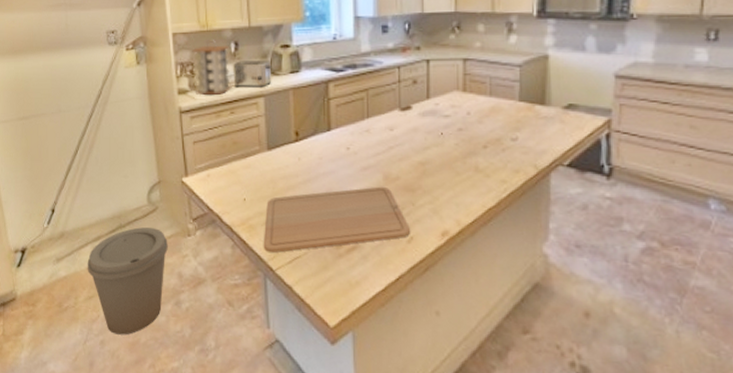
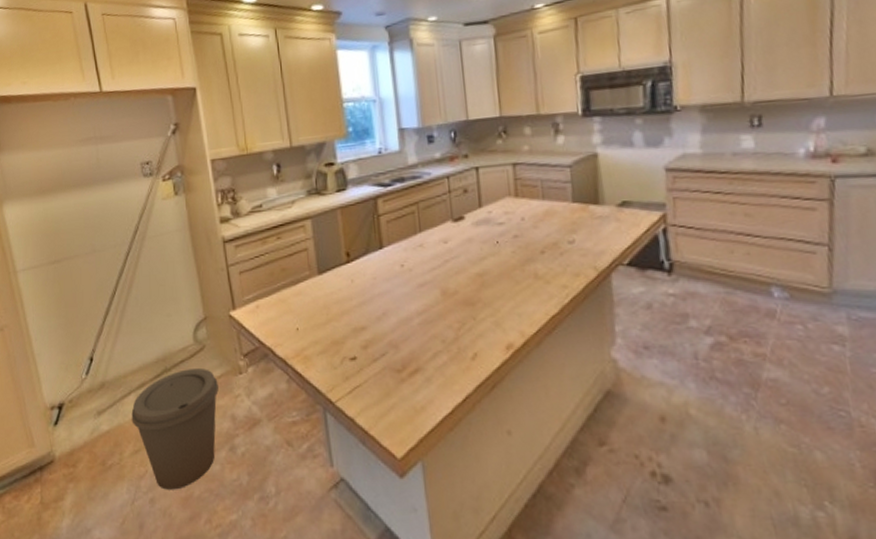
spice rack: present [192,40,232,96] -> none [232,163,277,223]
toaster: present [233,59,272,89] -> none [276,180,318,212]
chopping board: present [263,186,410,254] -> none [320,302,473,385]

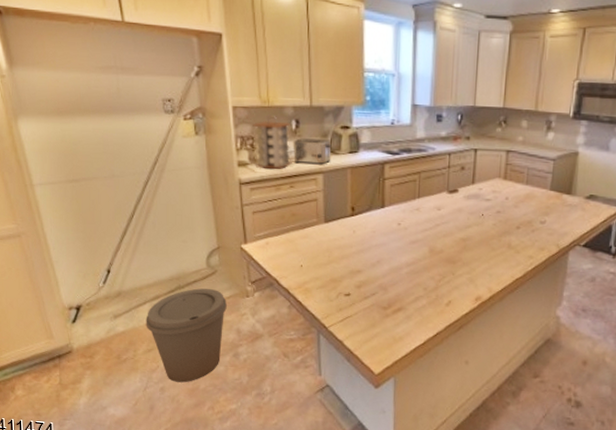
spice rack: none [232,163,277,223] -> present [253,116,292,170]
toaster: none [276,180,318,212] -> present [293,137,332,166]

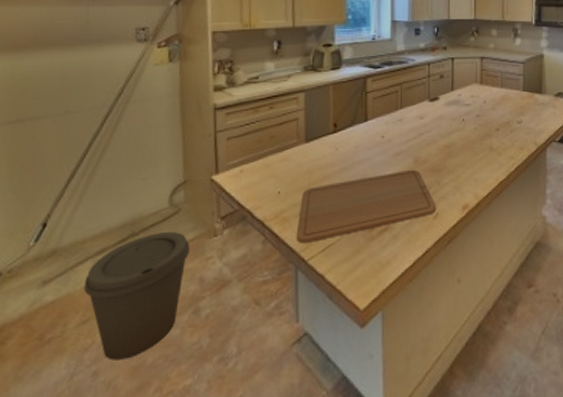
spice rack: present [253,116,292,170] -> none [232,38,272,92]
toaster: present [293,137,332,166] -> none [274,57,314,85]
chopping board: none [317,257,449,313] -> present [296,169,436,244]

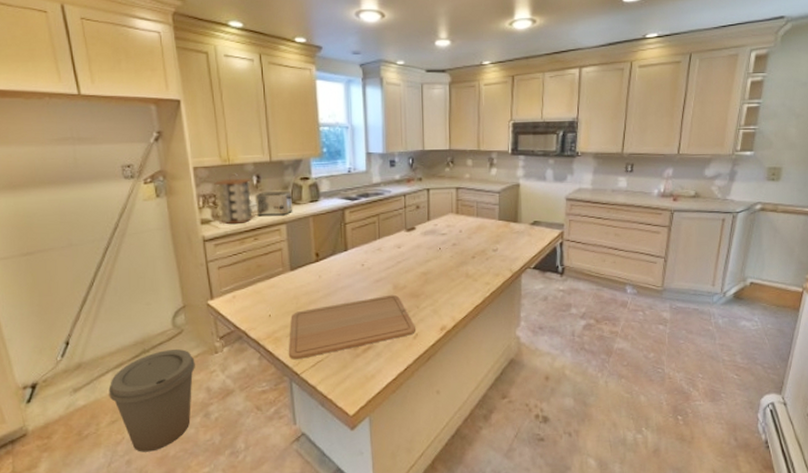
spice rack: none [232,38,272,92] -> present [214,173,255,225]
toaster: none [274,57,314,85] -> present [256,191,293,217]

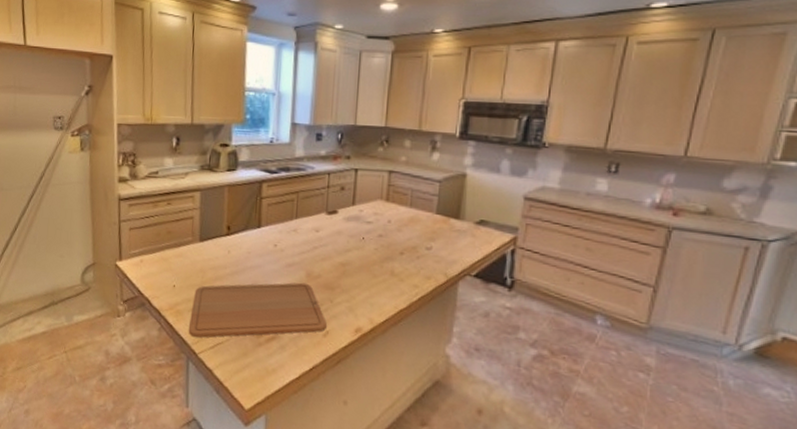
coffee cup: present [108,349,195,452] -> none [17,305,98,406]
spice rack: present [214,173,255,225] -> none [134,133,171,186]
toaster: present [256,191,293,217] -> none [172,154,210,184]

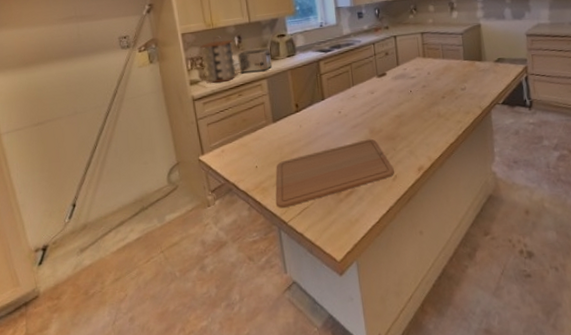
spice rack: none [134,133,171,186] -> present [200,36,238,84]
toaster: none [172,154,210,184] -> present [238,48,273,74]

